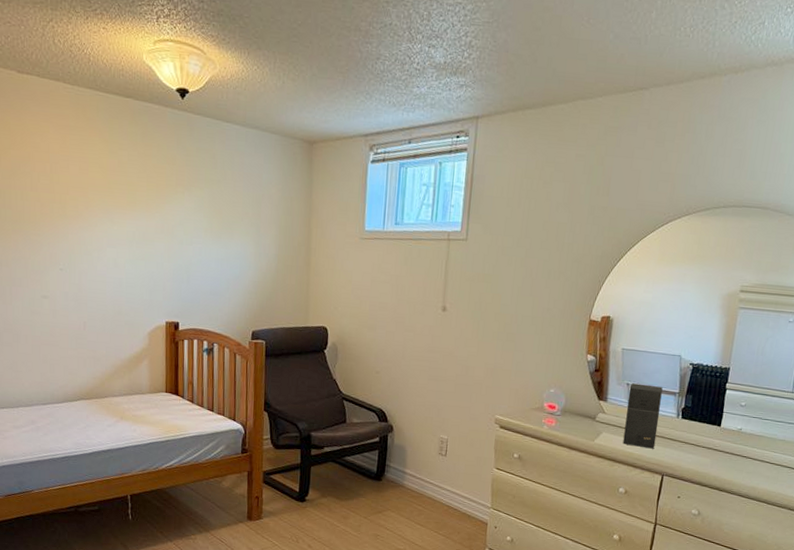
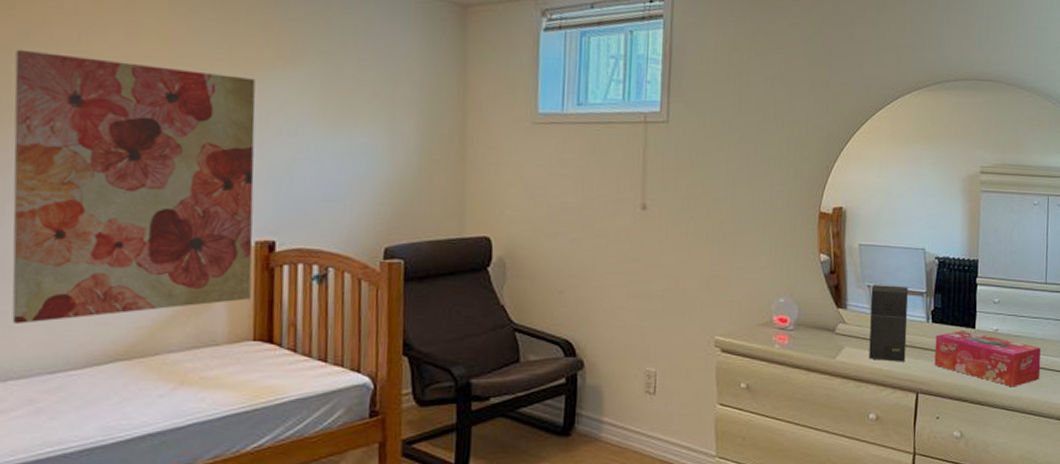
wall art: none [13,178,165,370] -> present [12,49,256,324]
tissue box: none [680,427,781,479] -> present [934,331,1041,387]

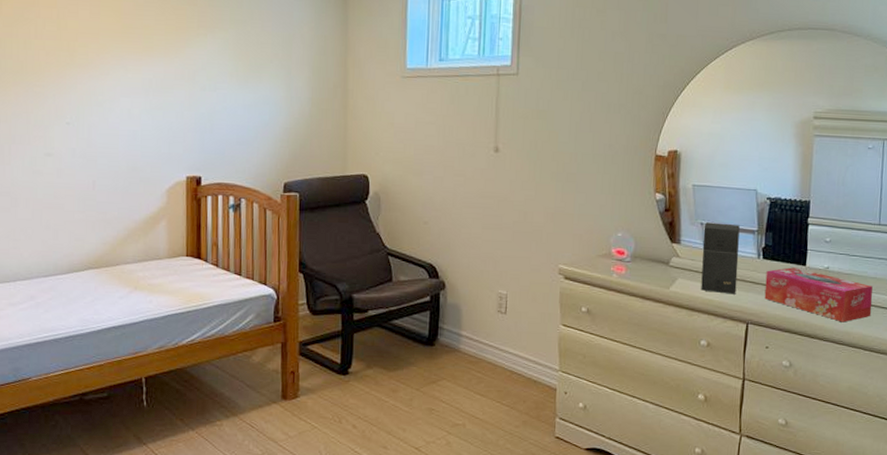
wall art: present [12,49,256,324] -> none [15,25,185,238]

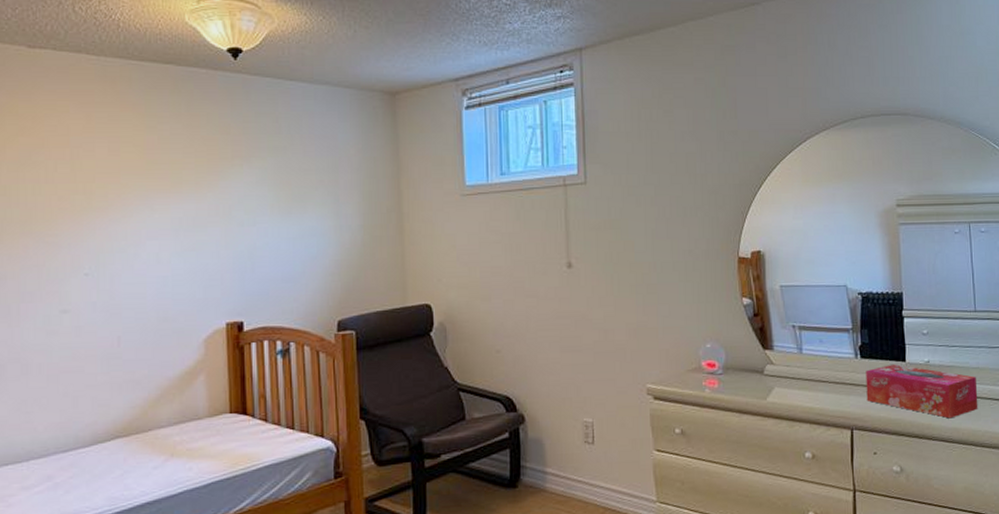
speaker: present [701,222,740,295] -> none [796,323,837,400]

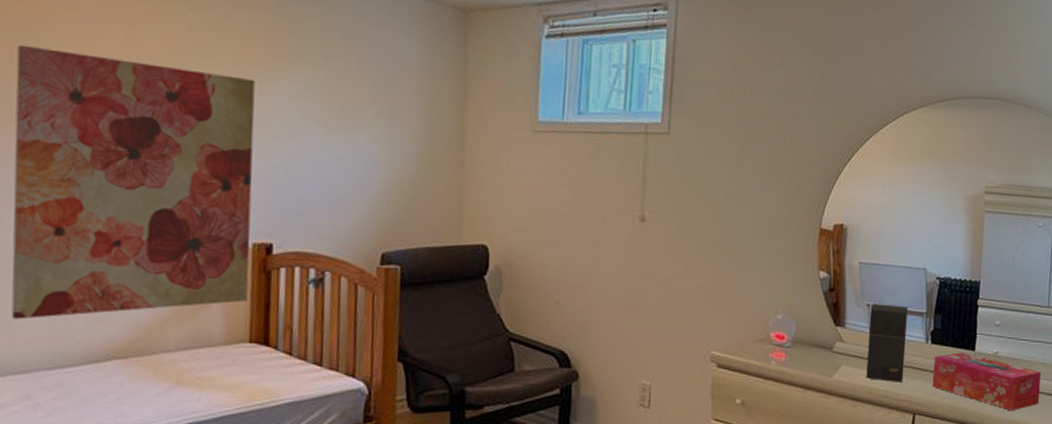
wall art: none [22,170,226,410] -> present [11,44,255,320]
speaker: none [796,323,837,400] -> present [866,303,908,383]

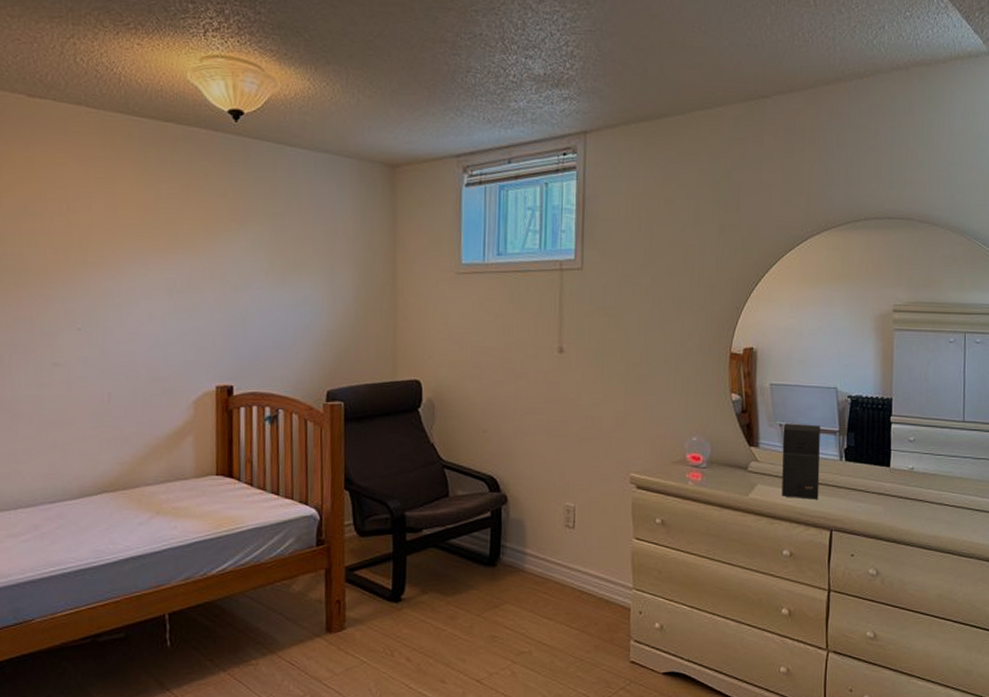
wall art: present [11,44,255,320] -> none [18,220,214,460]
tissue box: present [932,352,1041,411] -> none [848,469,960,526]

